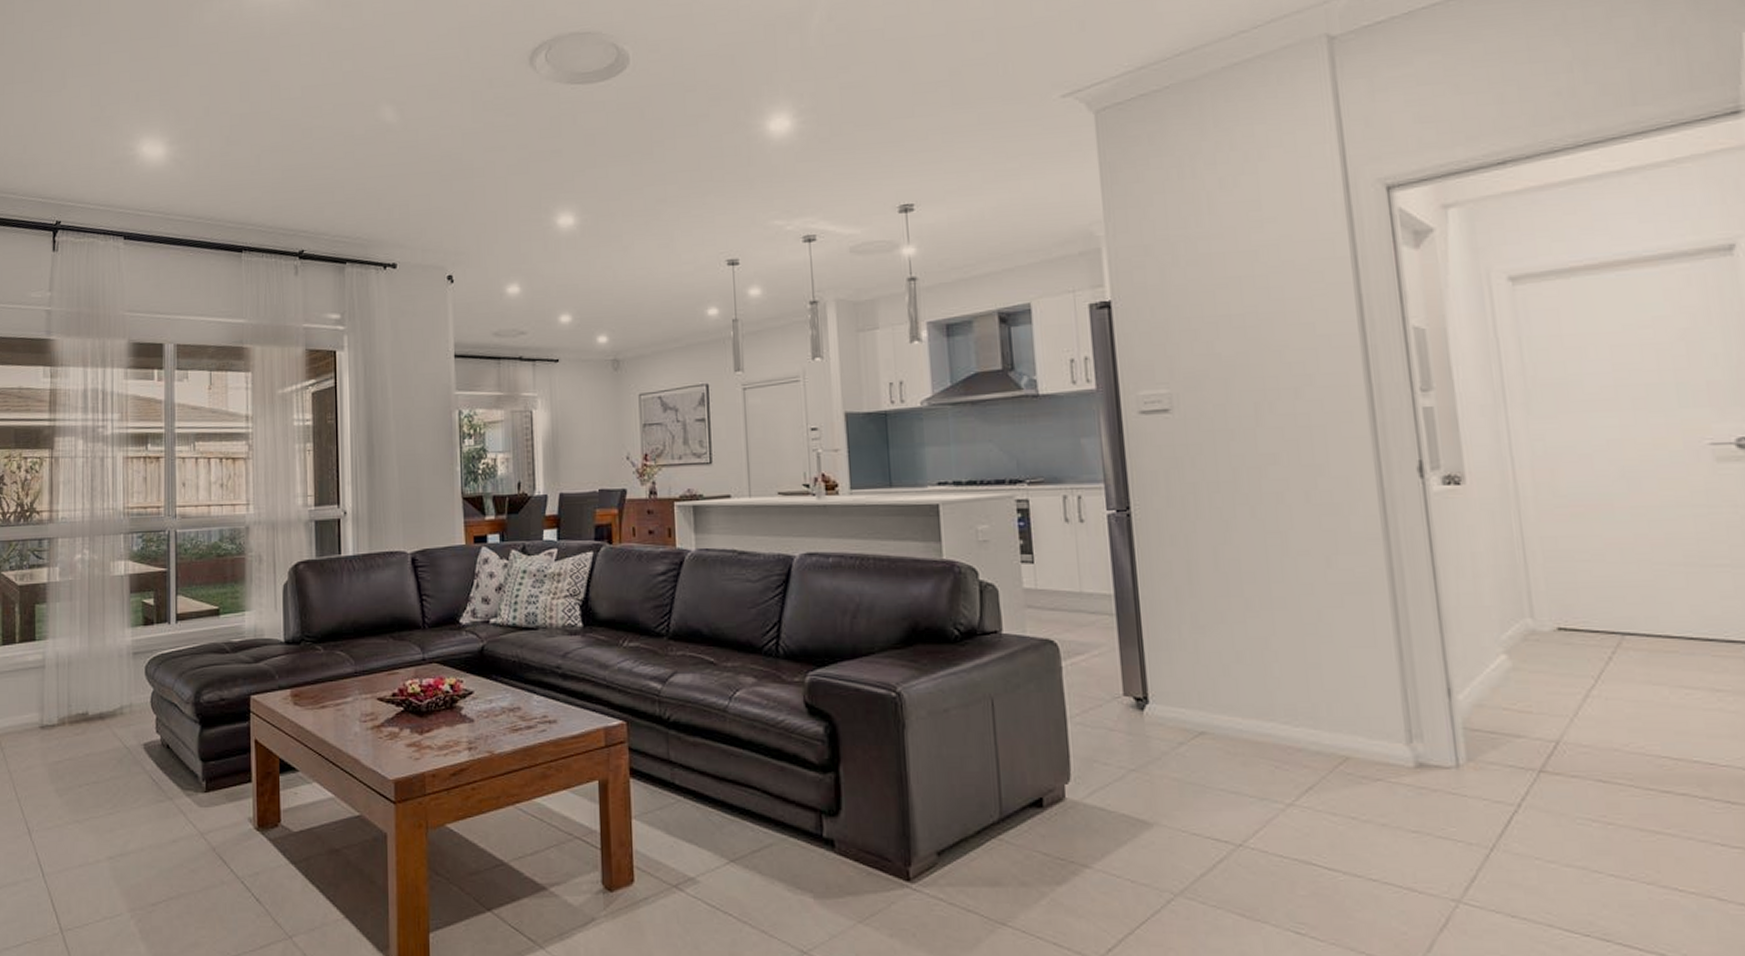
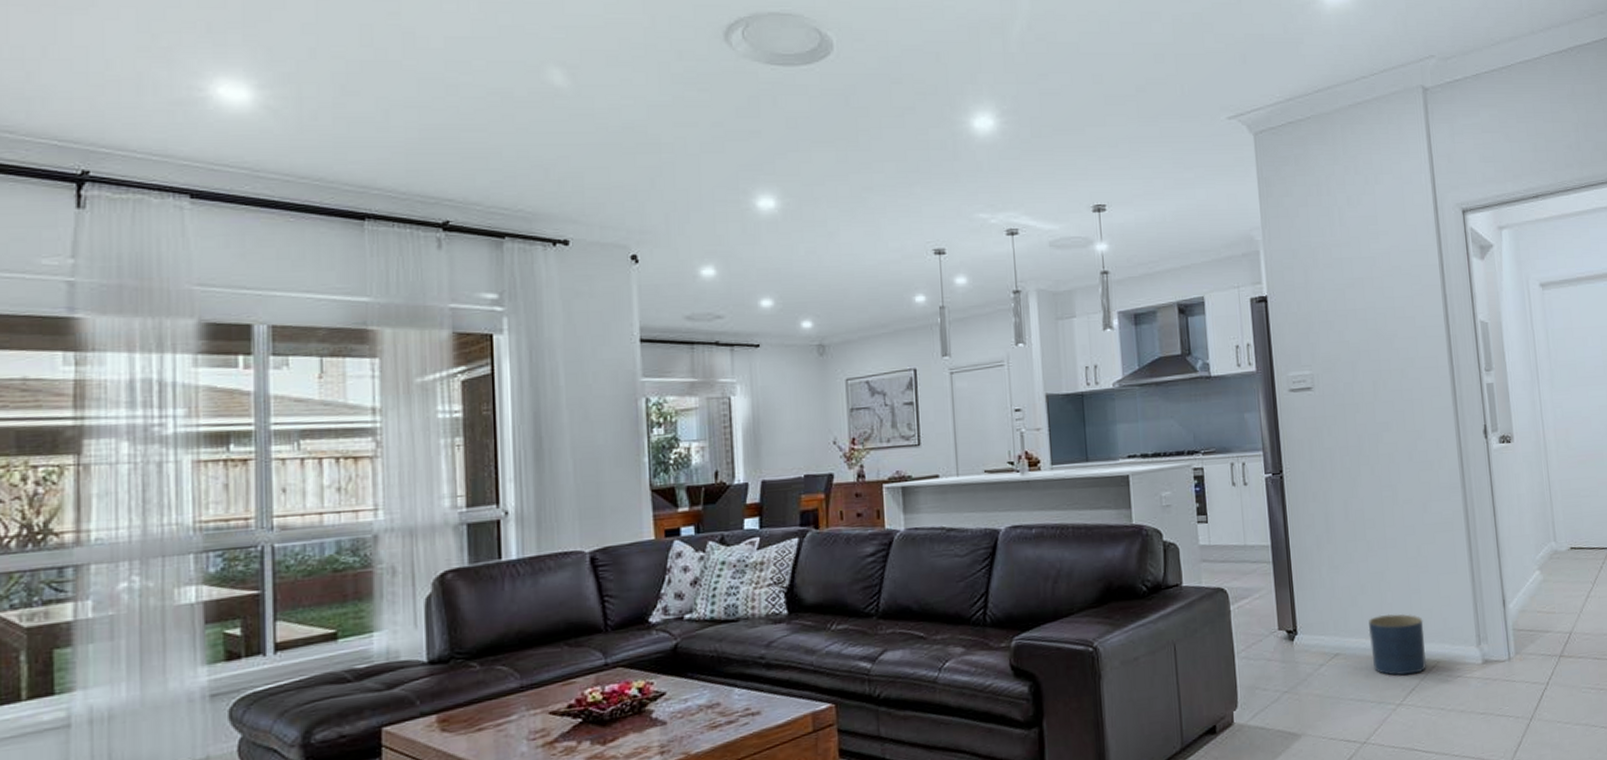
planter: none [1246,690,1331,769] -> present [1368,613,1427,676]

